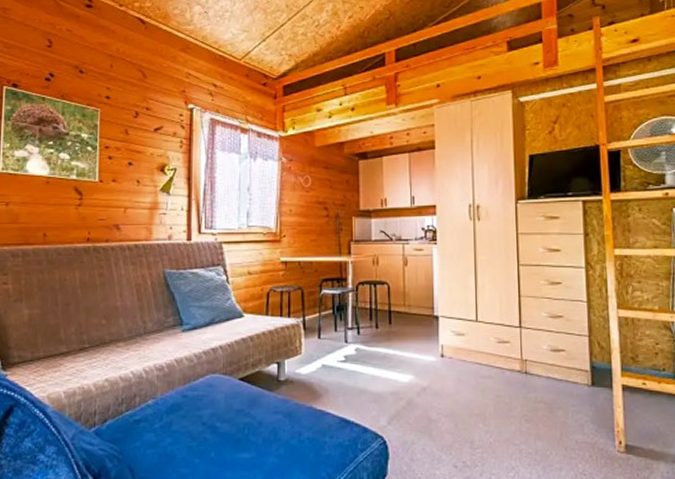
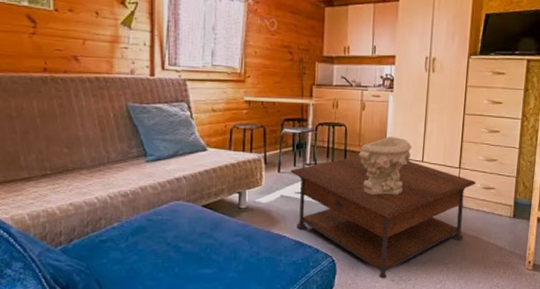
coffee table: none [331,316,542,465] -> present [290,155,477,279]
decorative bowl: none [405,294,464,361] -> present [359,137,412,195]

